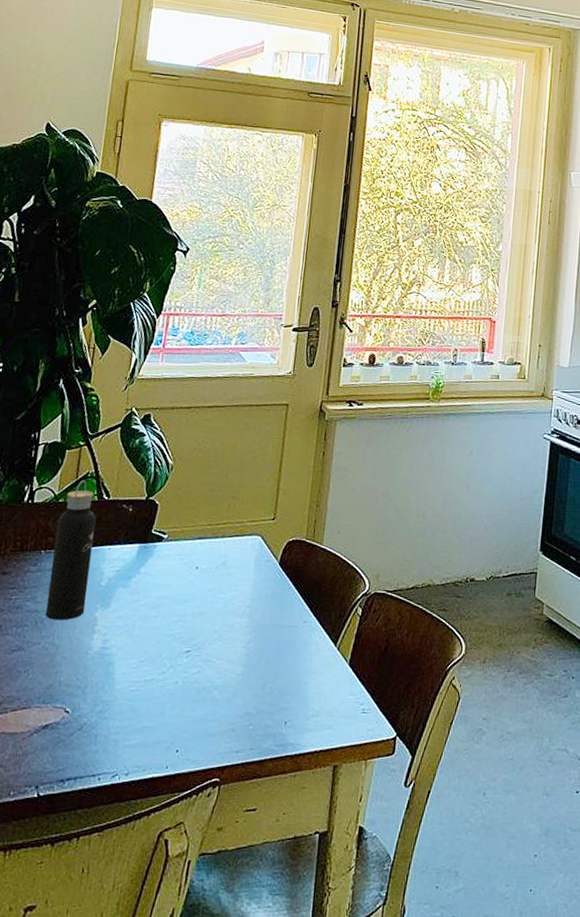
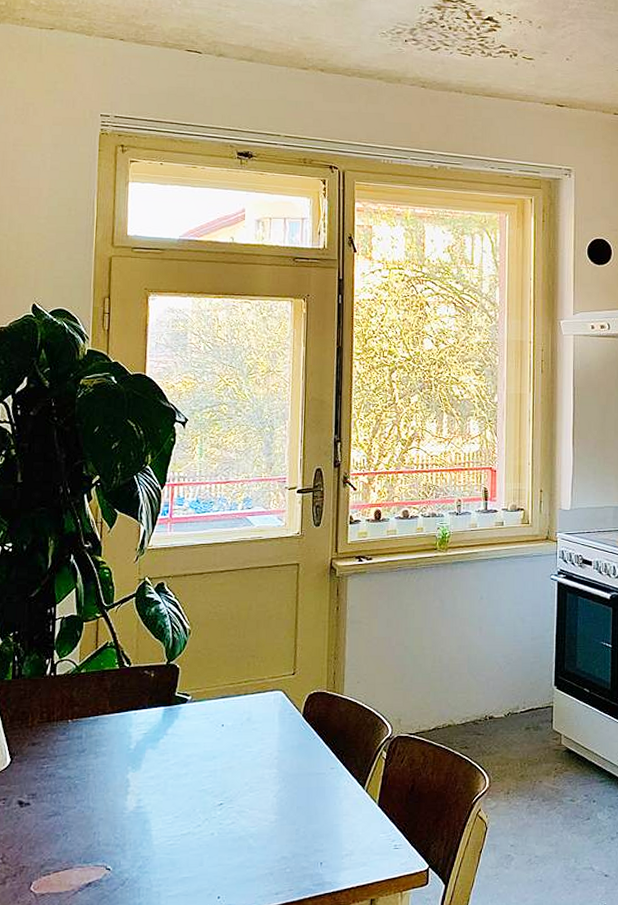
water bottle: present [45,479,96,621] -> none [78,650,120,785]

